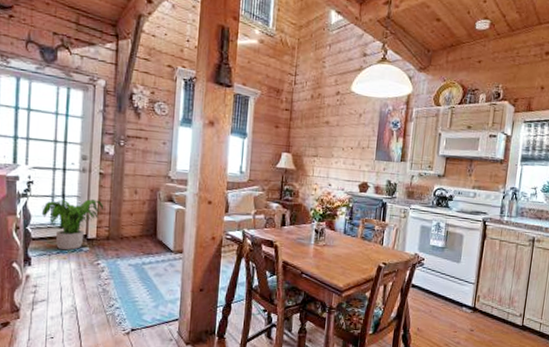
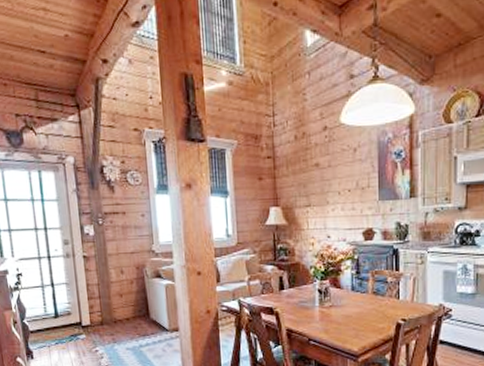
potted plant: present [41,199,104,251] -> none [34,285,93,340]

